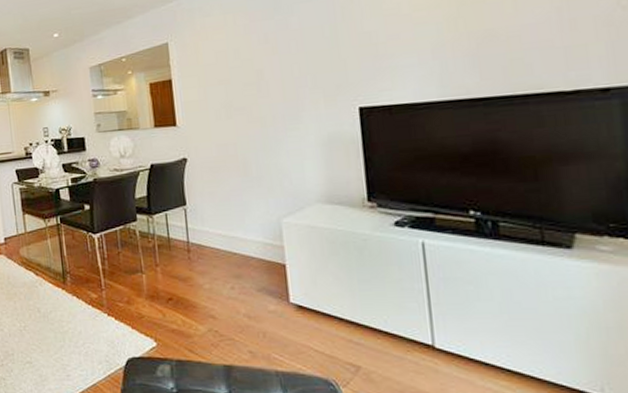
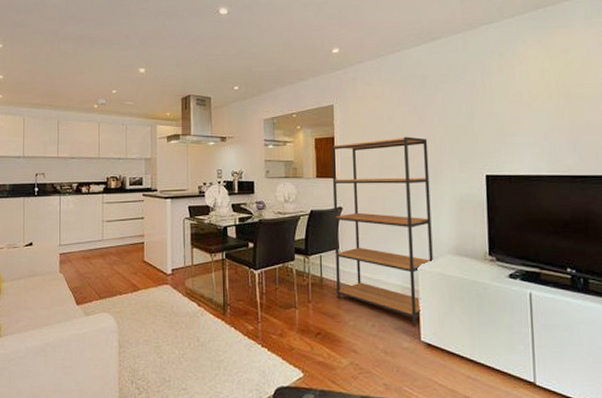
bookshelf: none [169,70,299,286] -> present [331,136,433,326]

